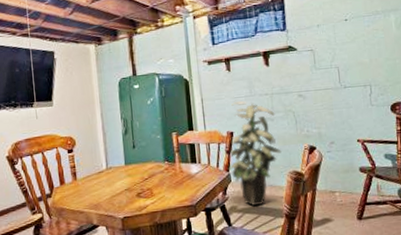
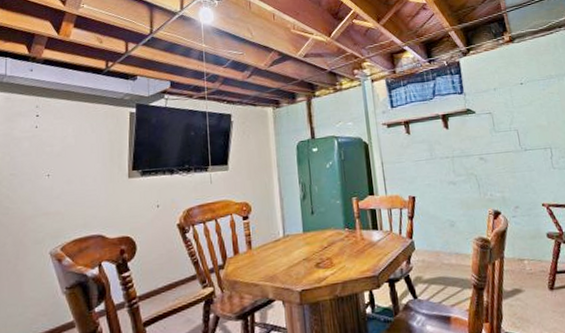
indoor plant: present [228,101,282,206] -> none [410,164,466,276]

